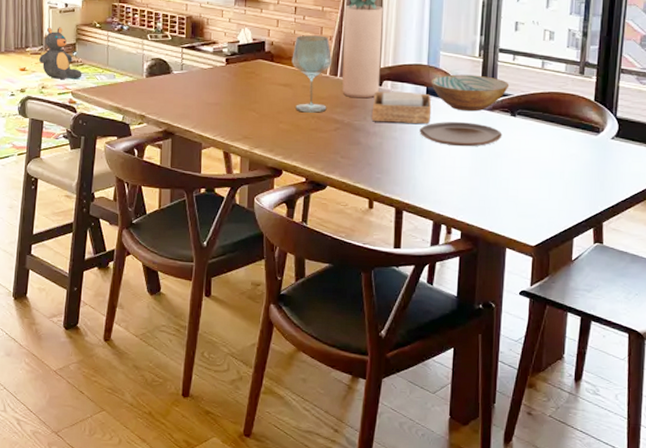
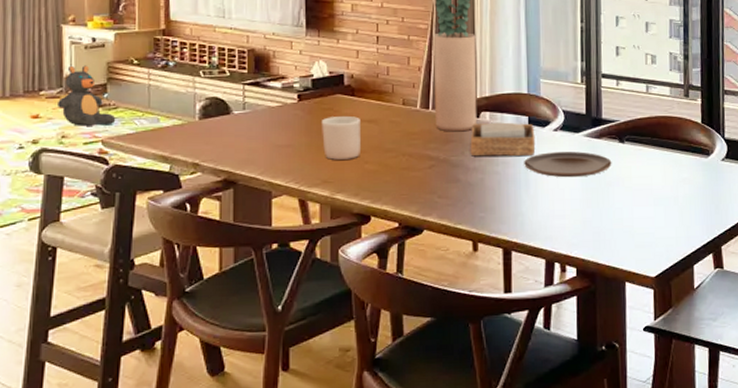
mug: none [244,79,278,119] -> present [321,115,362,160]
wine glass: present [291,35,333,113] -> none [376,66,423,150]
bowl: present [430,74,510,112] -> none [532,102,615,140]

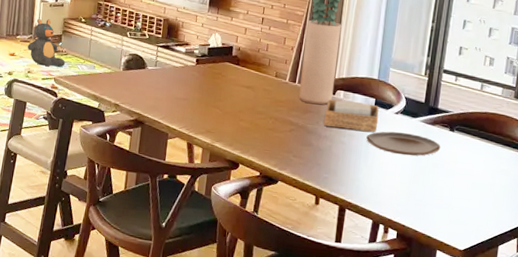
mug: present [321,115,362,160] -> none [210,80,242,116]

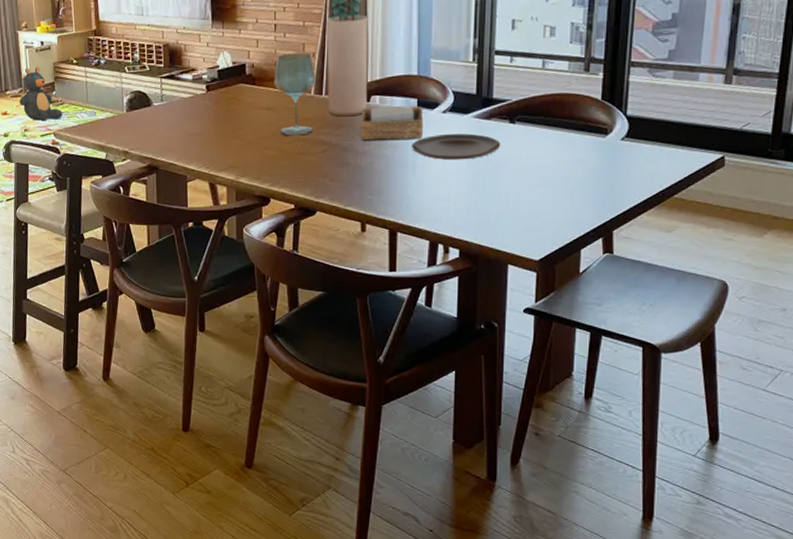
wine glass: none [255,43,293,115] -> present [274,52,317,136]

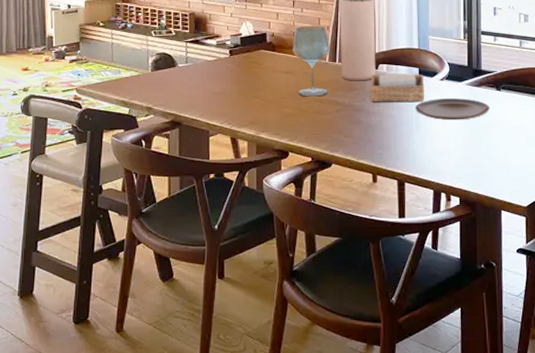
stuffed animal: present [20,66,63,121] -> none [42,27,87,77]

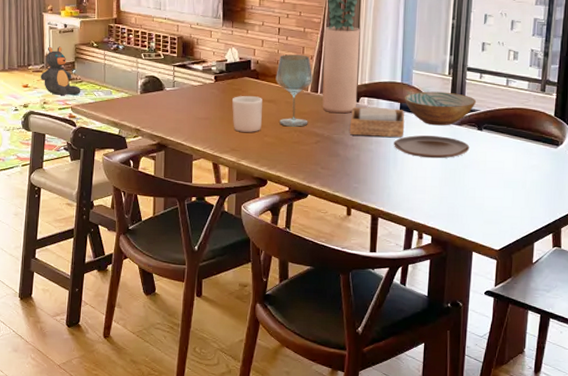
stuffed animal: none [42,27,87,77] -> present [41,46,81,95]
mug: none [248,67,281,105] -> present [231,95,263,132]
bowl: none [422,55,493,88] -> present [404,91,477,126]

